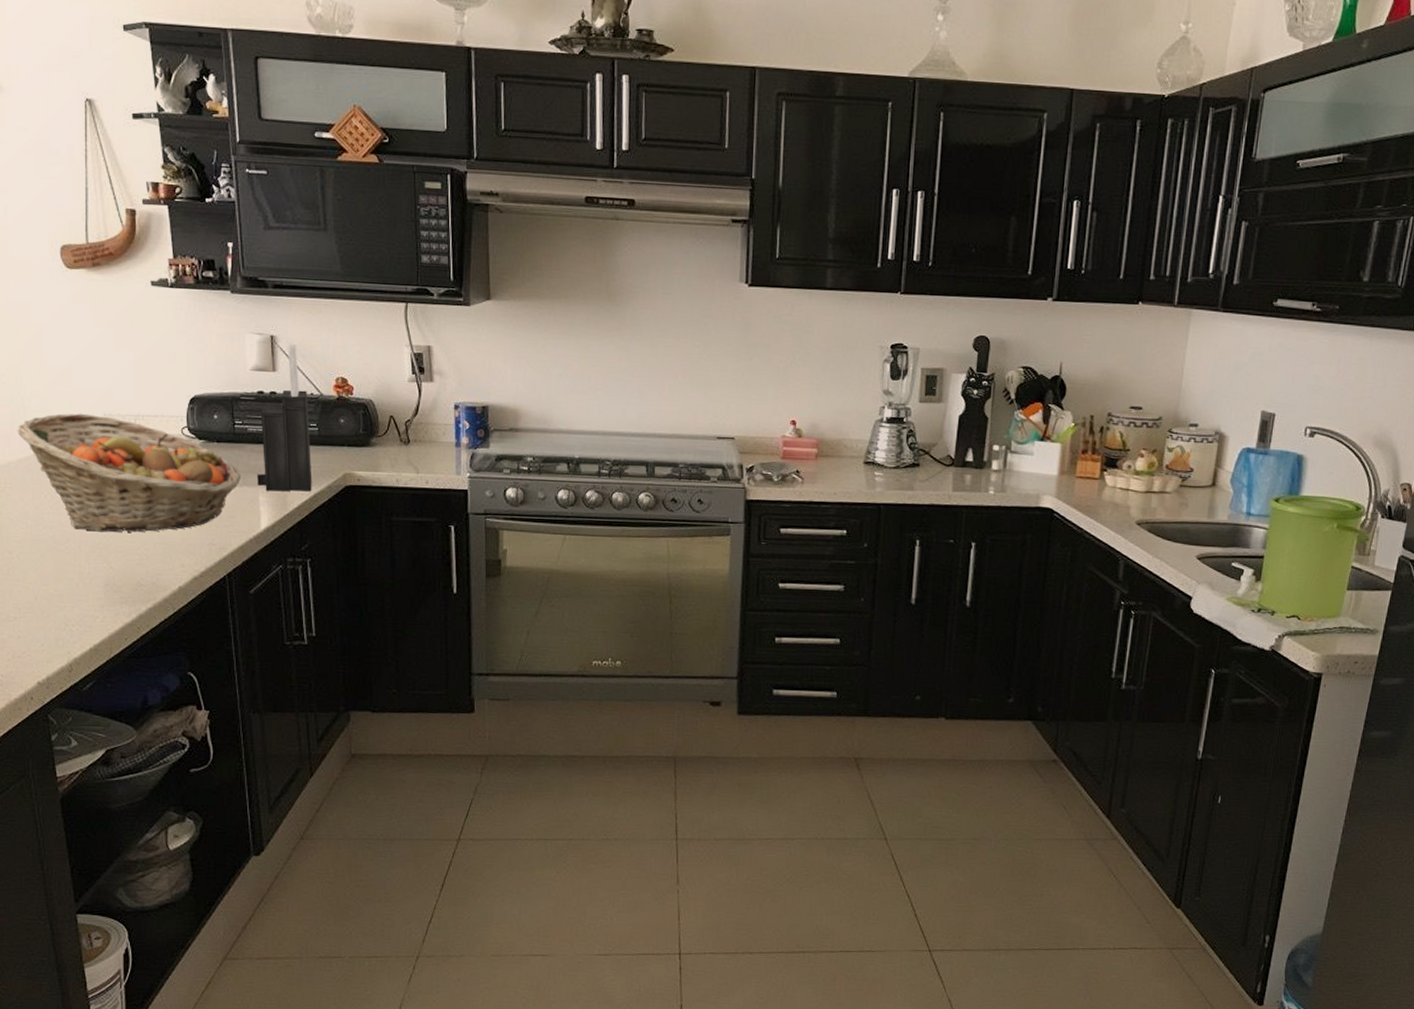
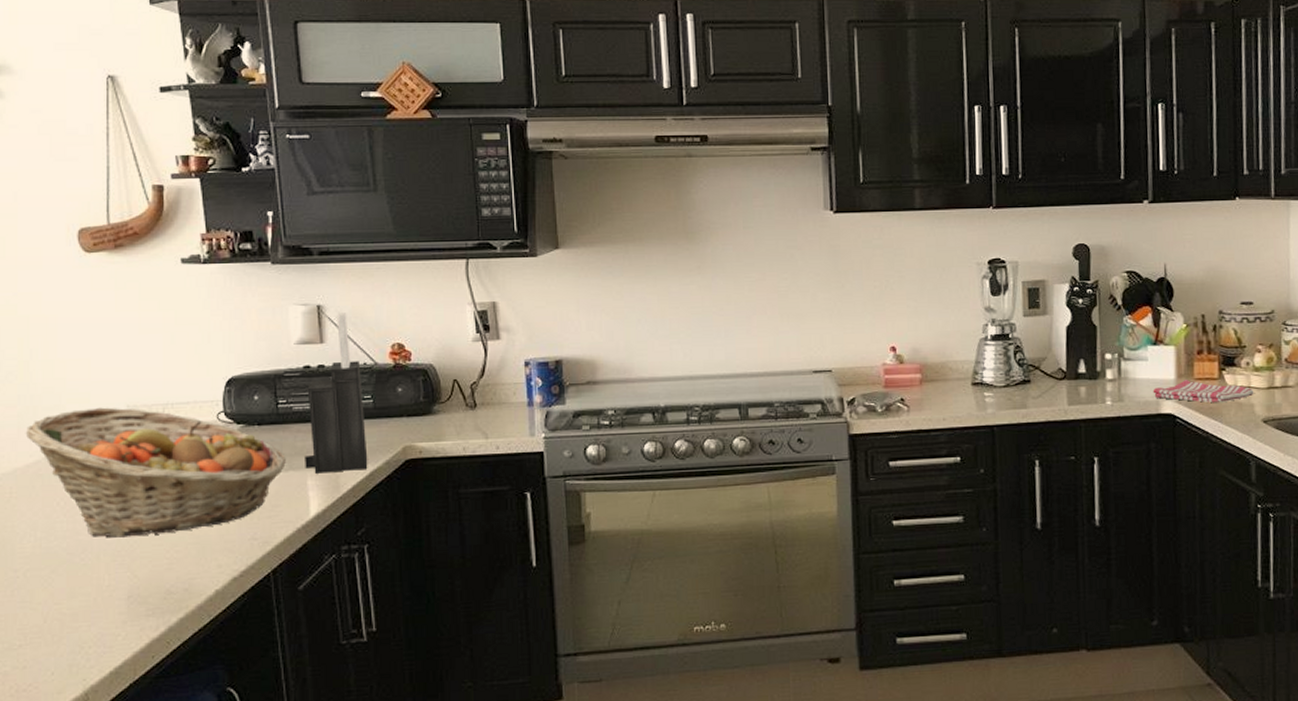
dish towel: none [1034,476,1132,502] -> present [1153,379,1254,402]

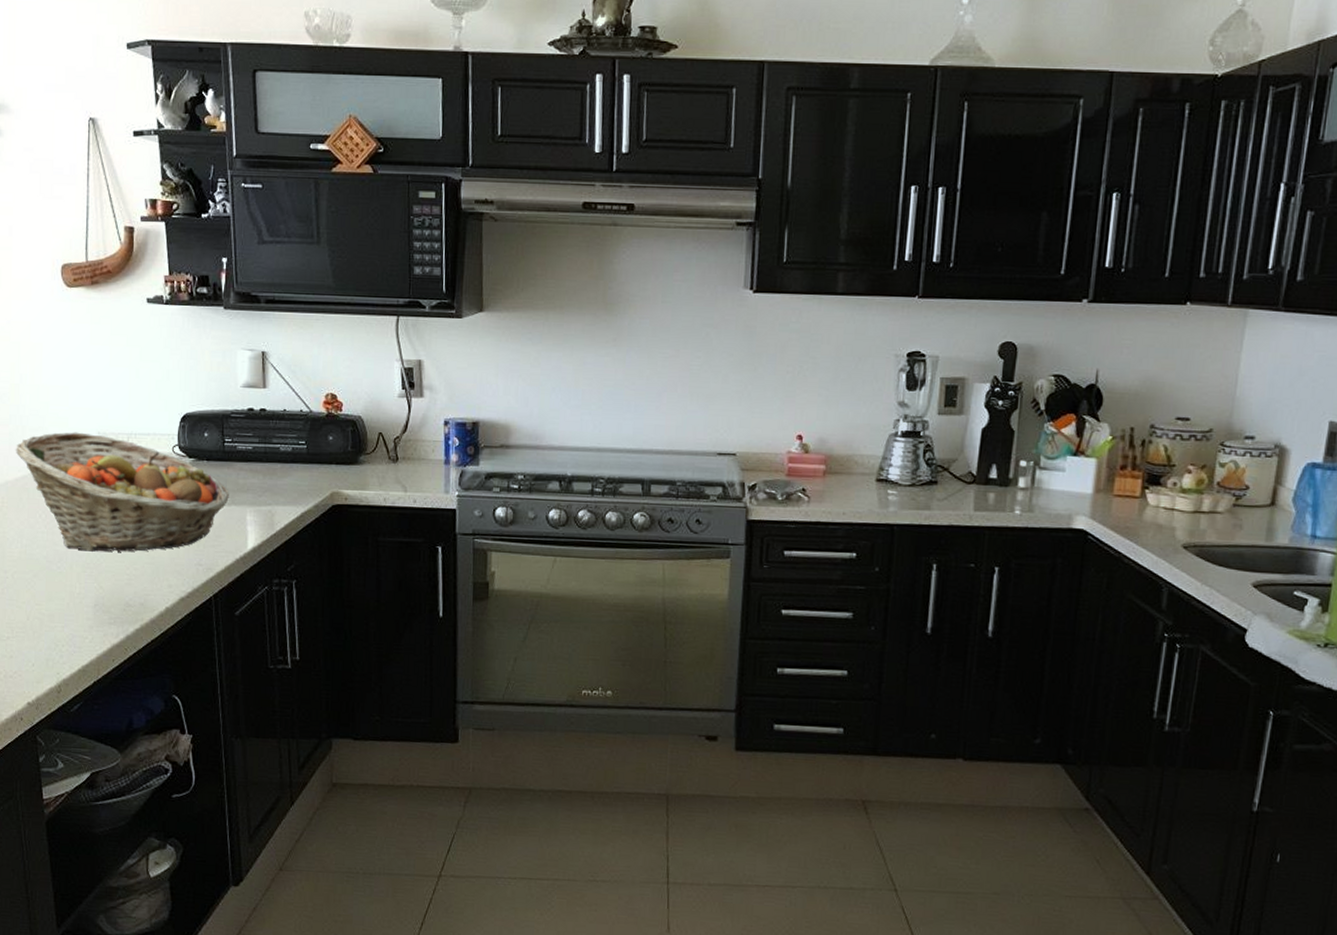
knife block: present [305,313,368,474] -> none [245,360,300,511]
dish towel: present [1153,379,1254,402] -> none [1066,494,1178,523]

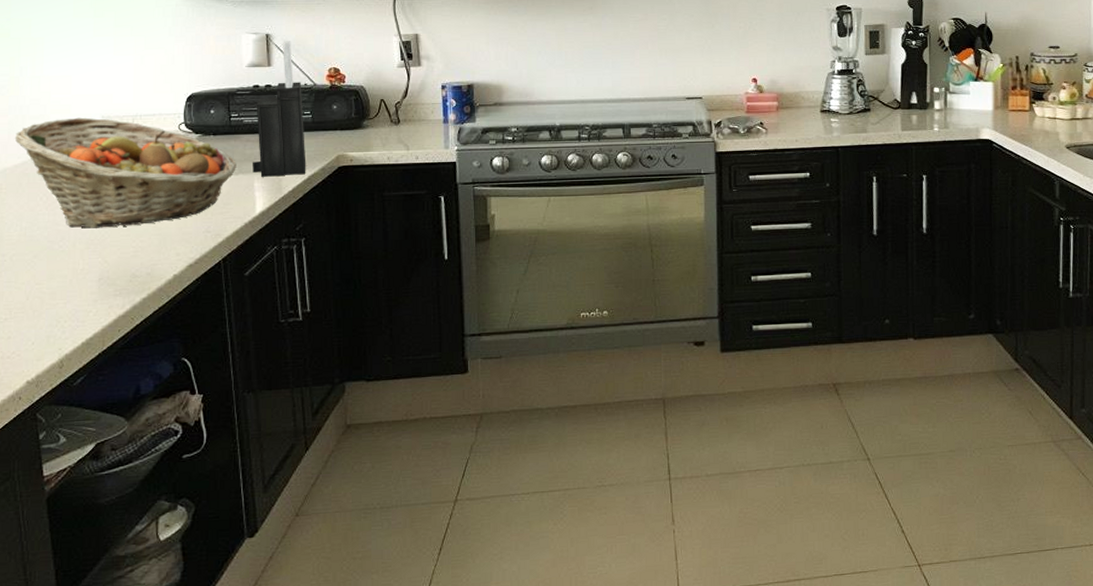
knife block: none [245,360,300,511] -> present [253,41,306,177]

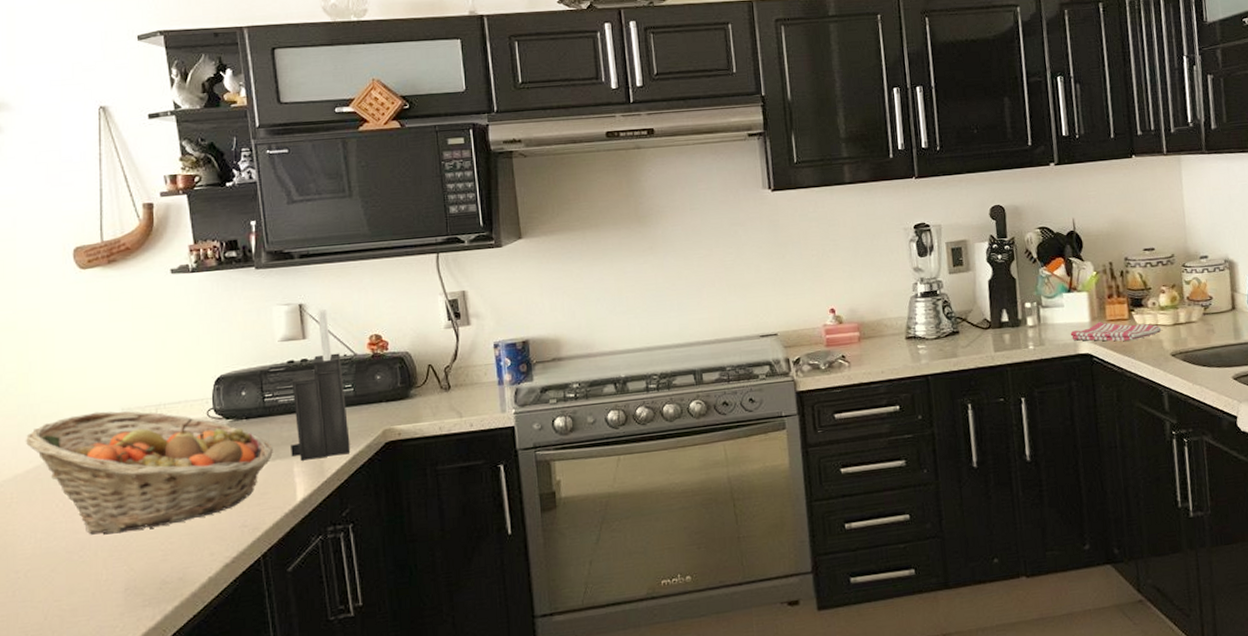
dish towel: none [973,110,1059,130] -> present [1070,321,1162,341]

